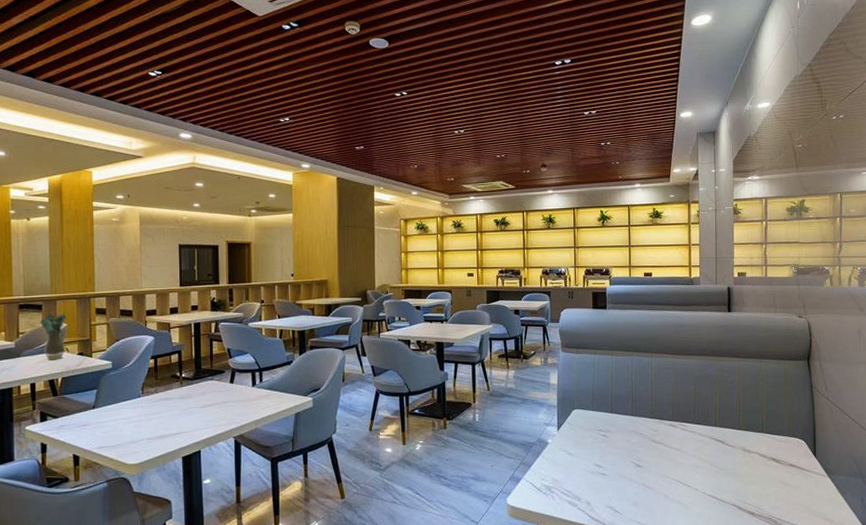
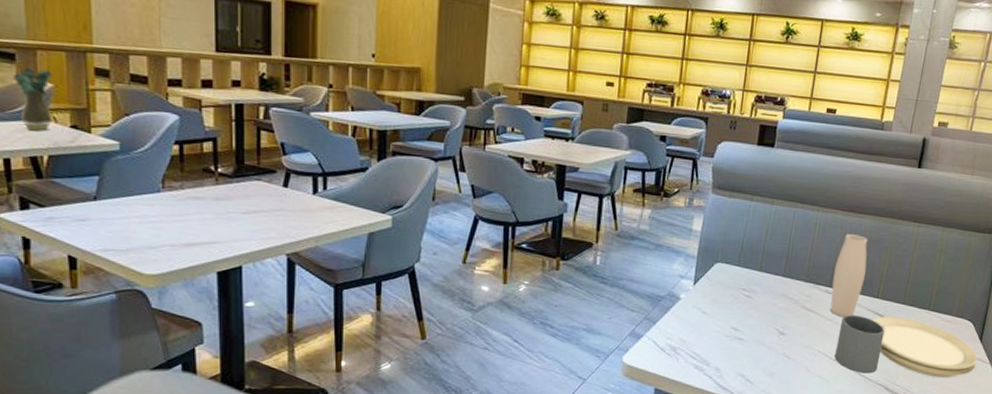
vase: none [674,373,701,447] -> present [830,234,868,318]
cup: none [687,443,728,496] -> present [834,314,885,374]
plate: none [715,441,816,494] -> present [872,316,977,378]

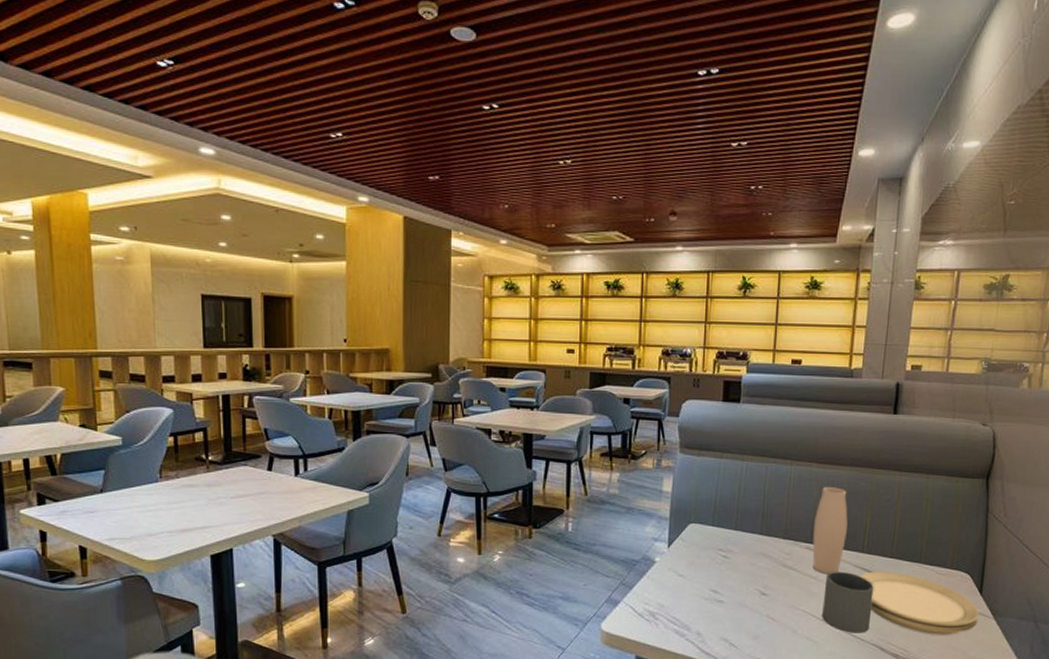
vase: present [13,66,53,132] -> none [31,373,65,432]

